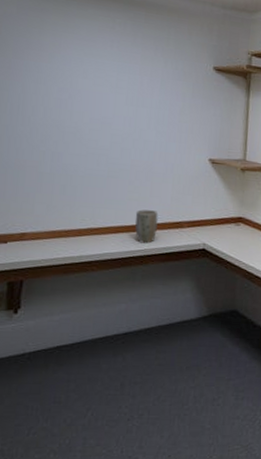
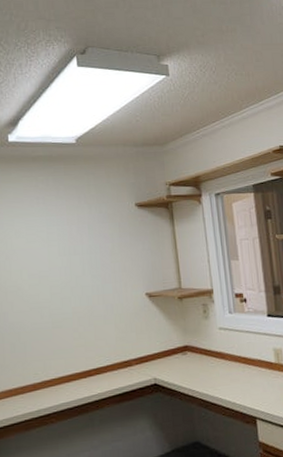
plant pot: present [135,209,159,244] -> none [84,353,107,388]

